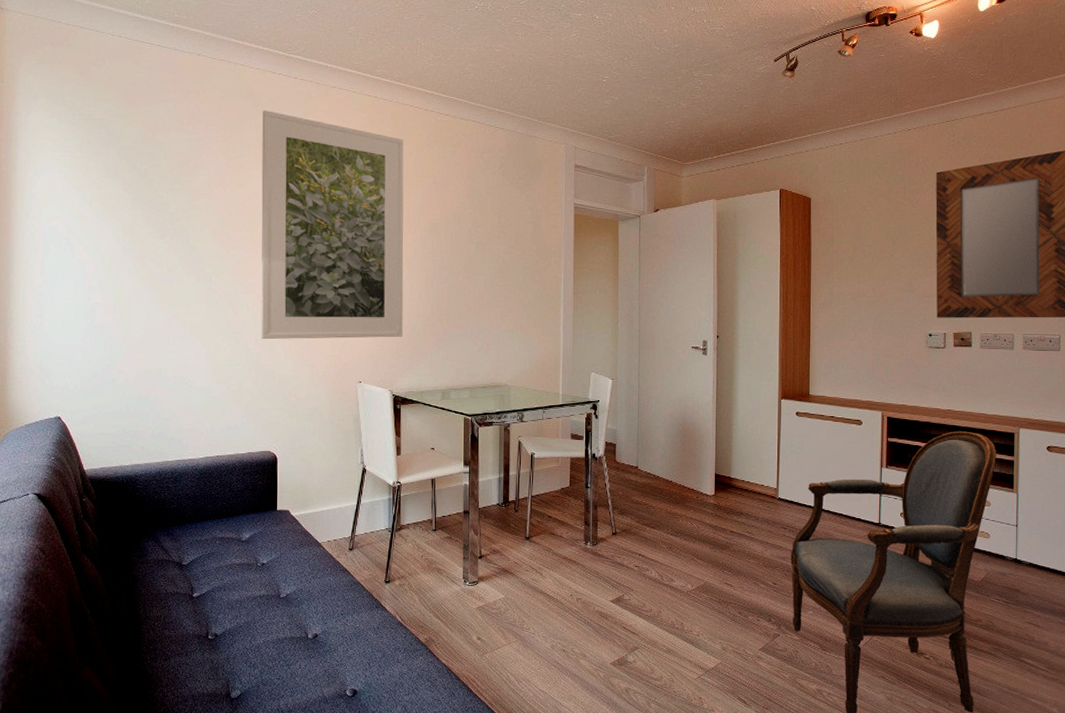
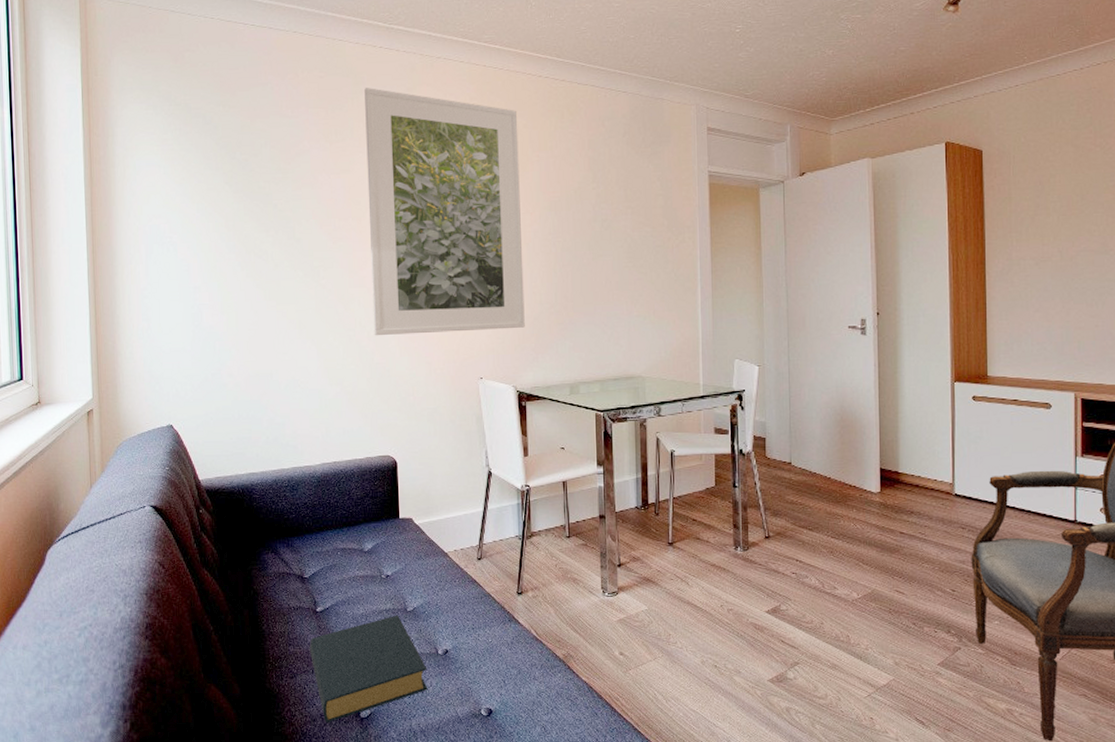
hardback book: none [185,601,297,703] -> present [310,615,428,722]

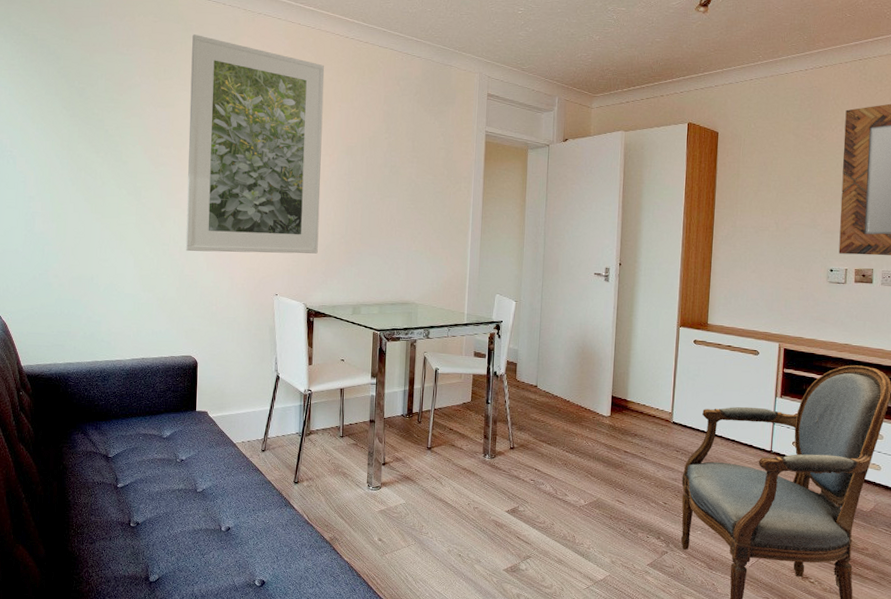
hardback book: present [310,615,428,722] -> none [109,494,211,584]

